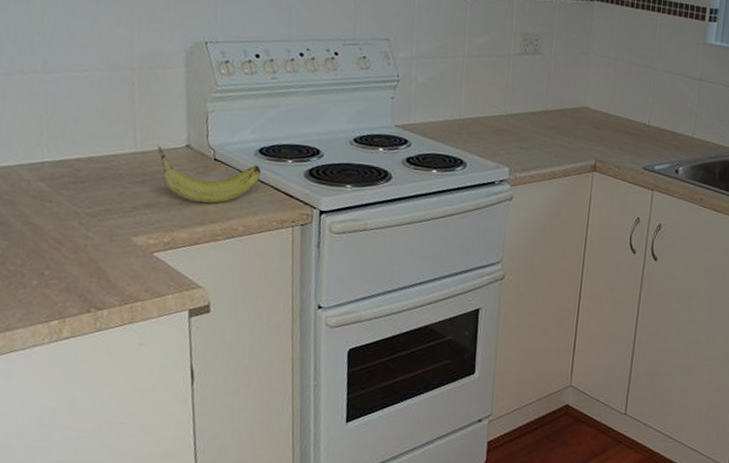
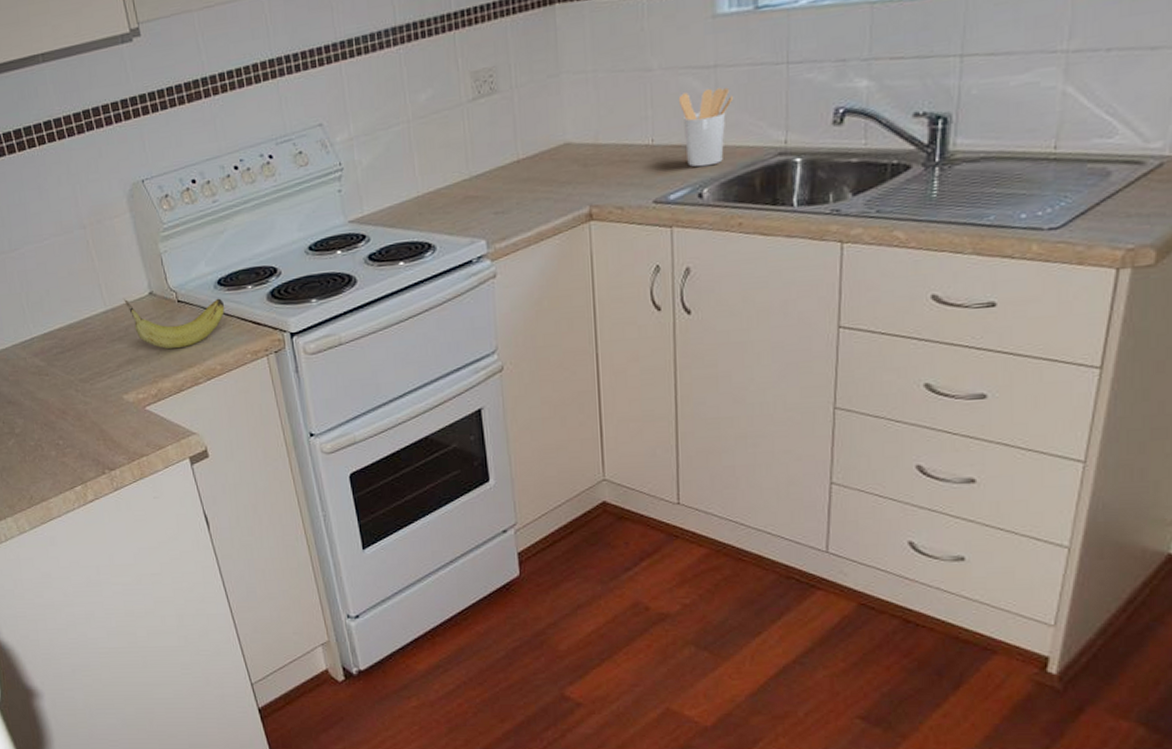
utensil holder: none [671,92,709,151] -> present [678,87,733,167]

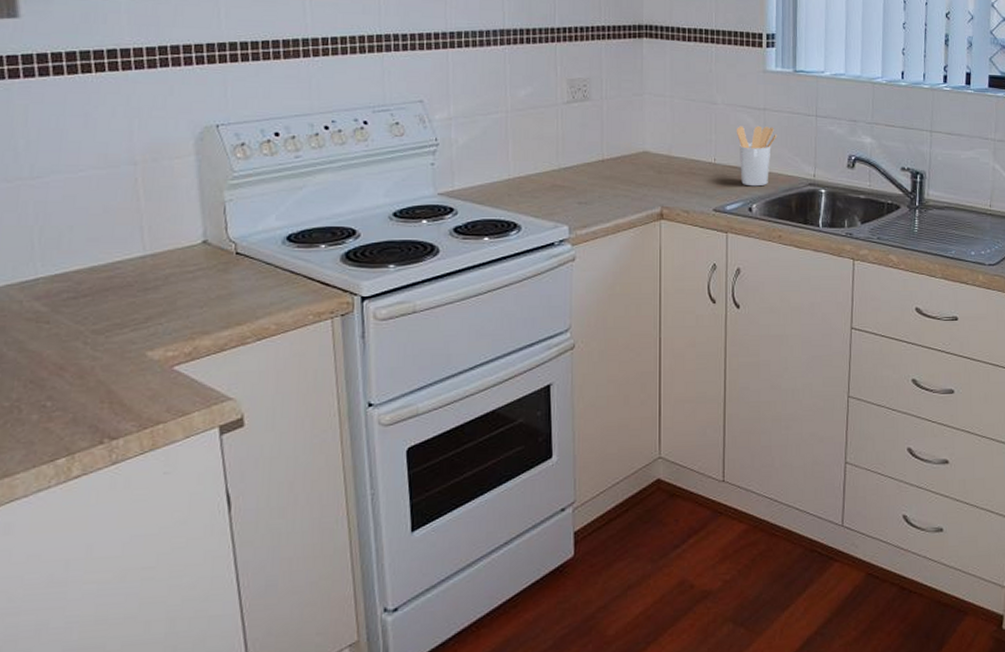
fruit: present [124,298,224,349] -> none [169,244,290,304]

